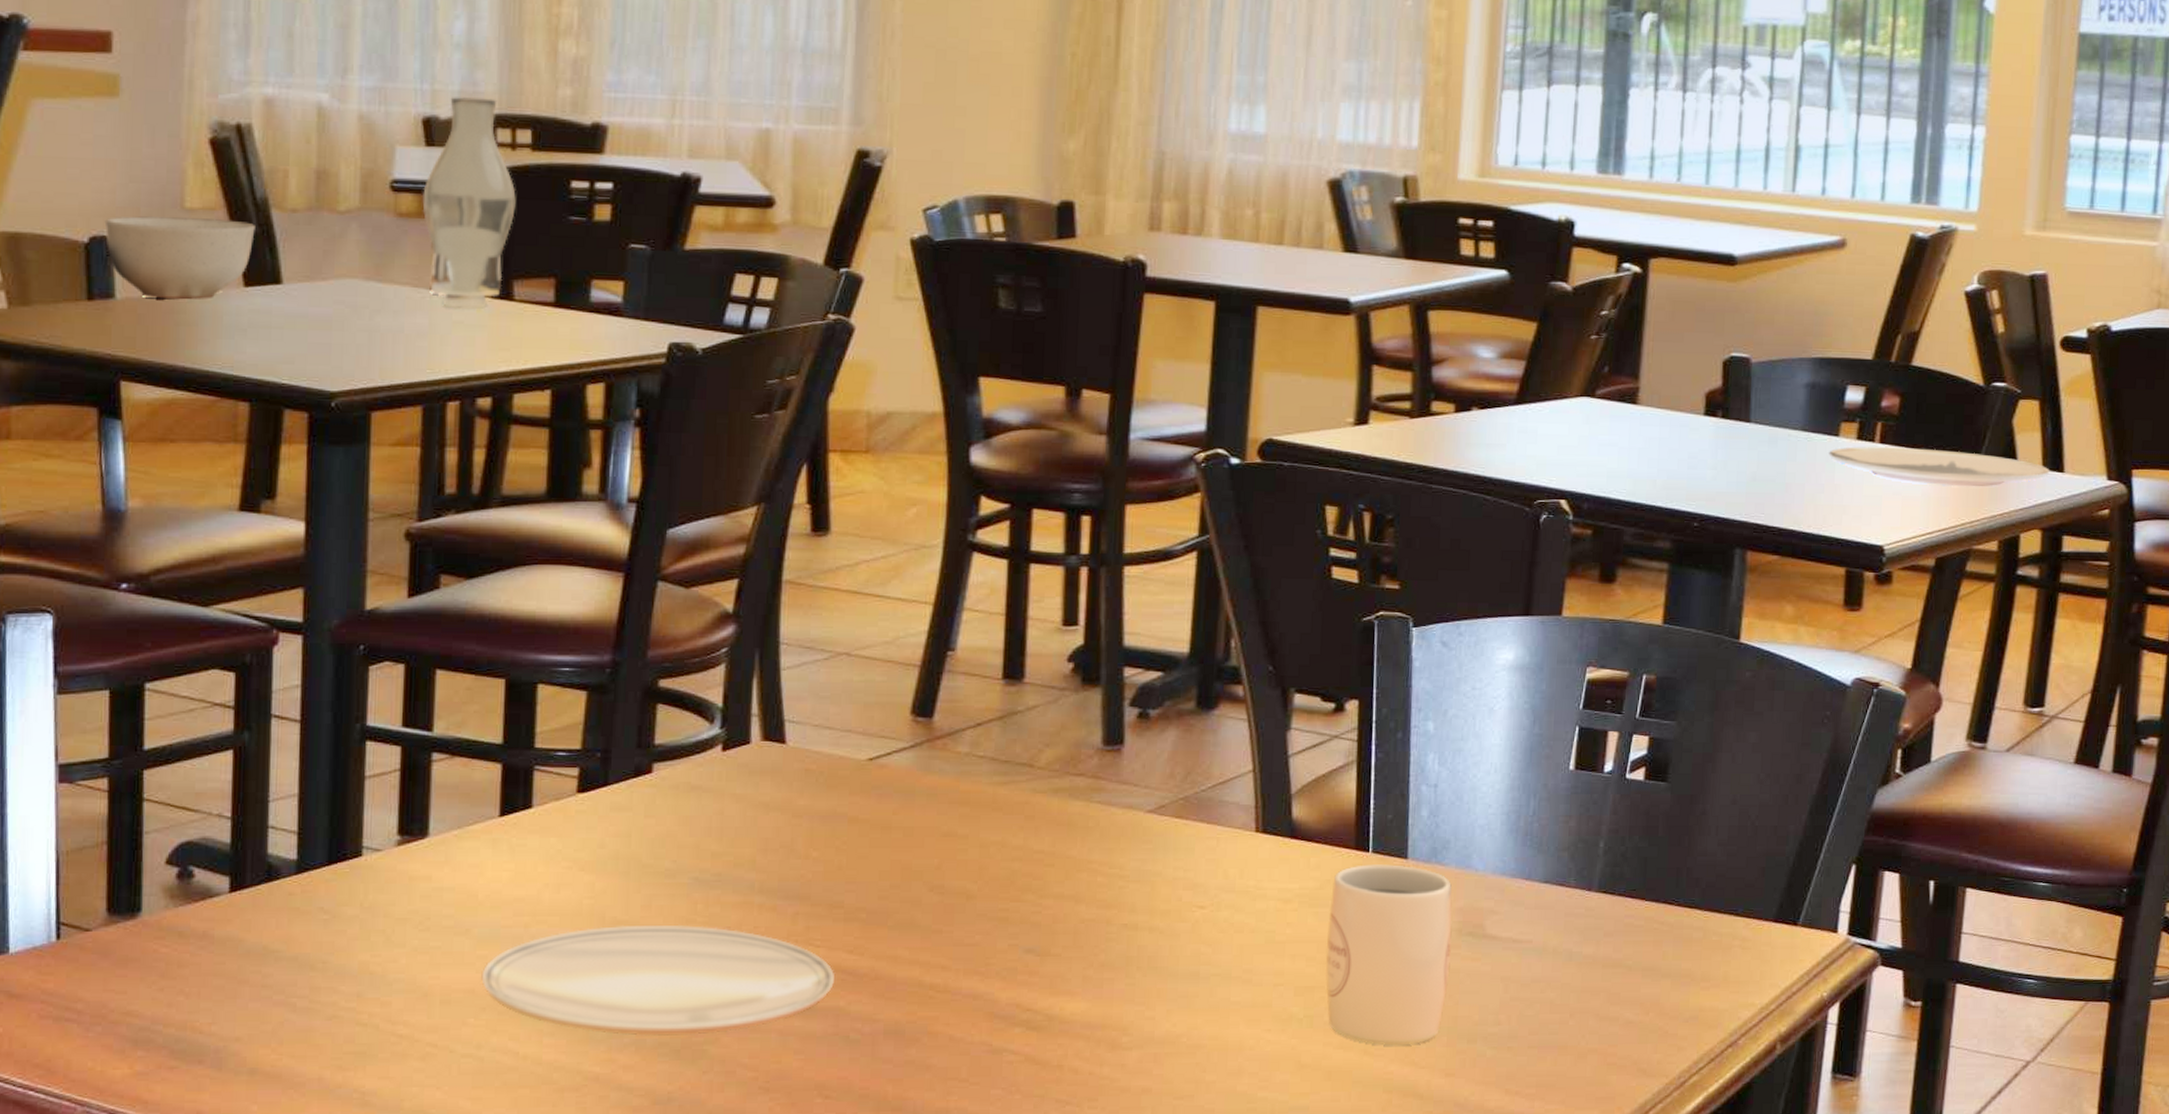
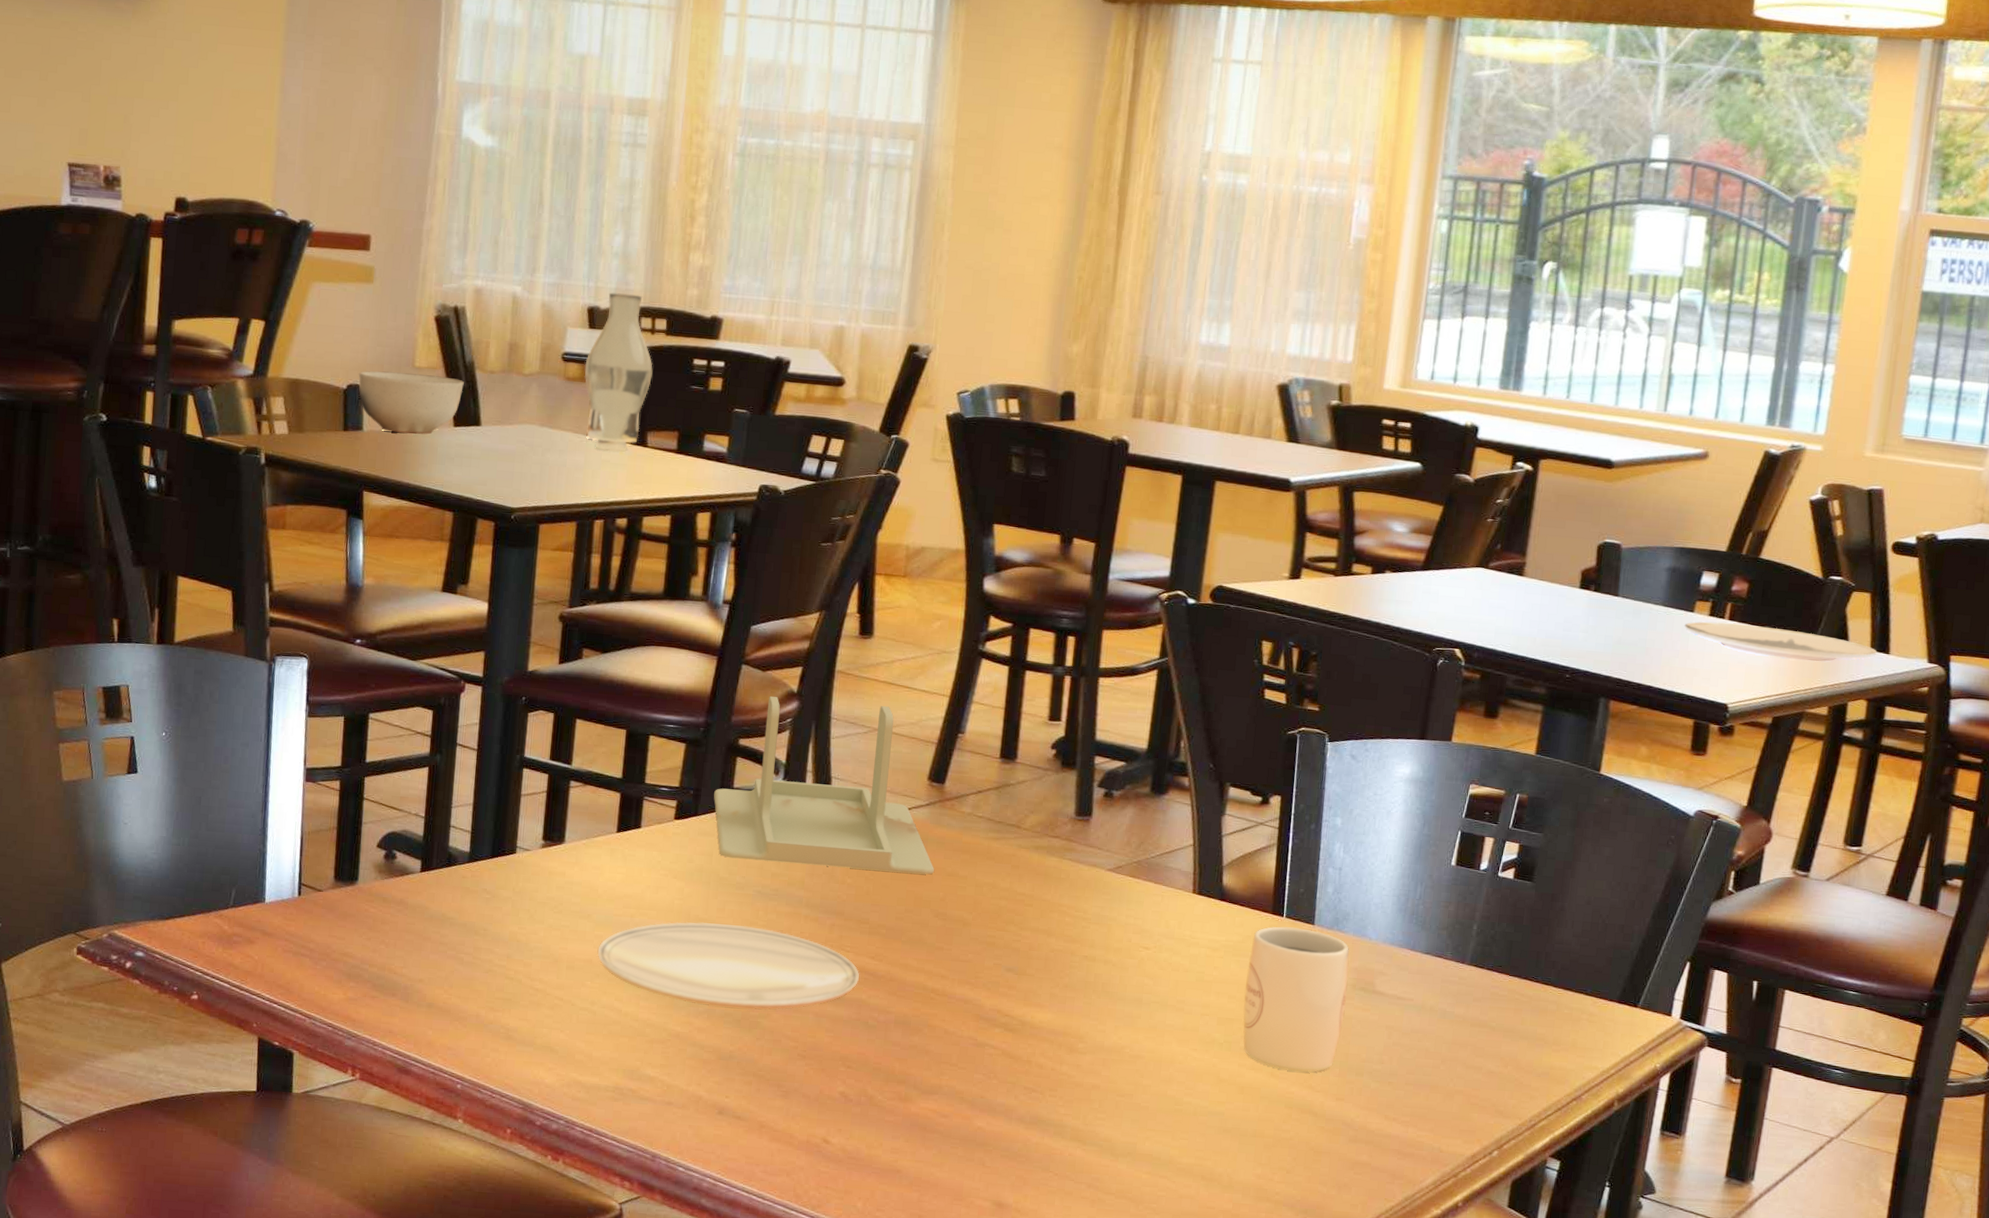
napkin holder: none [628,621,926,838] -> present [713,696,935,875]

